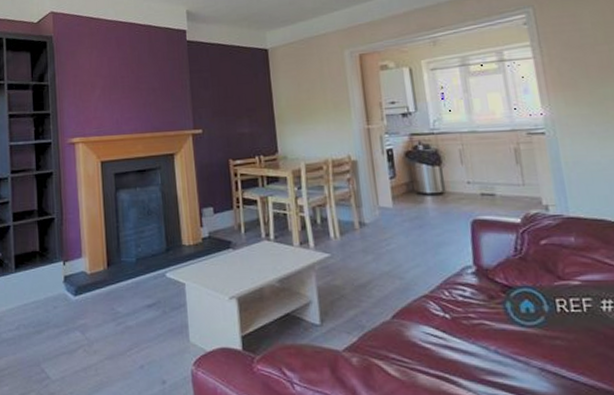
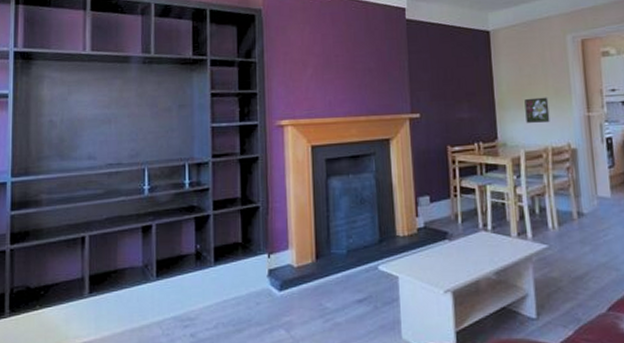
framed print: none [304,111,330,136] -> present [524,97,550,123]

